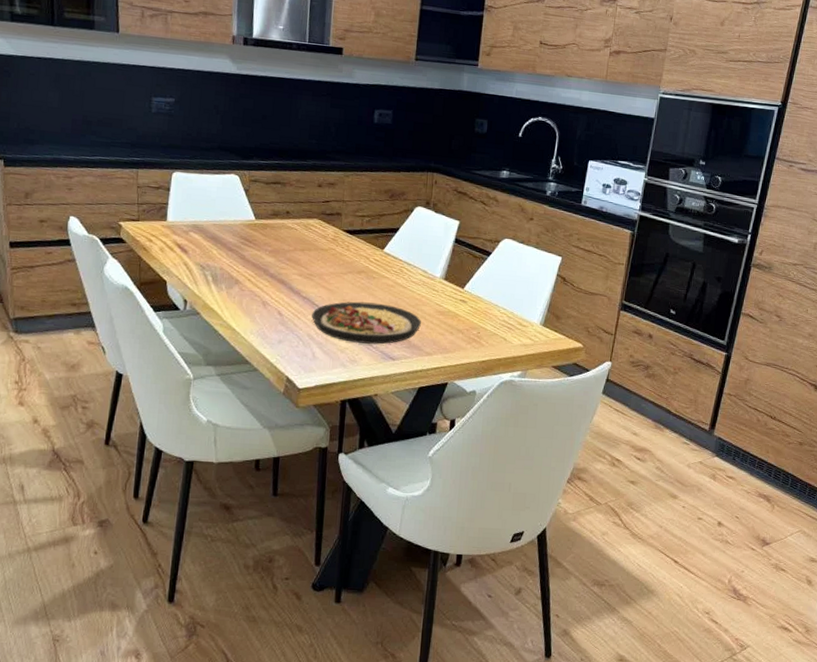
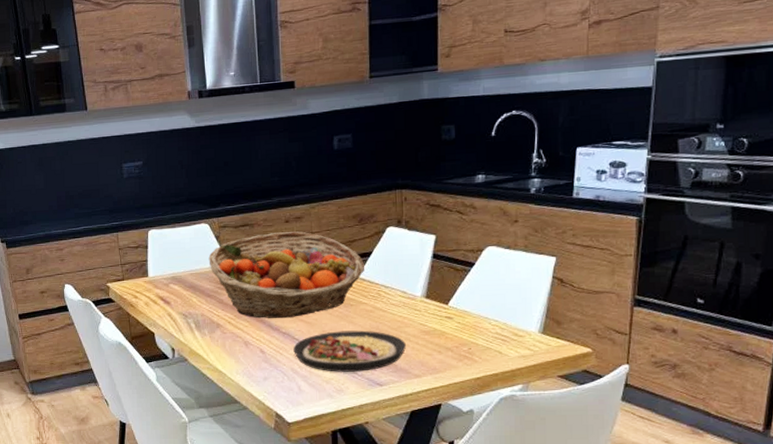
fruit basket: none [234,195,391,283] -> present [208,231,365,319]

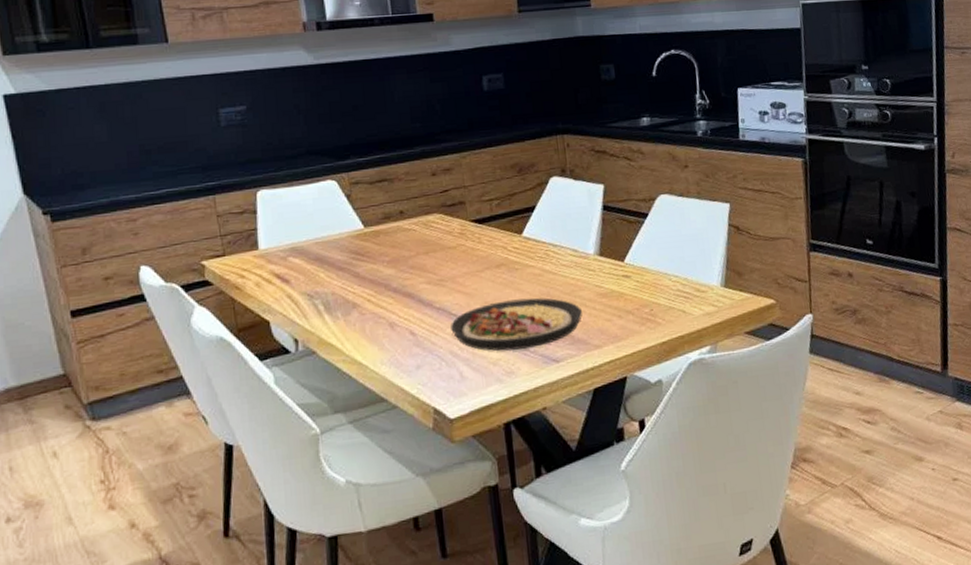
fruit basket: present [208,231,365,319] -> none [338,185,529,293]

